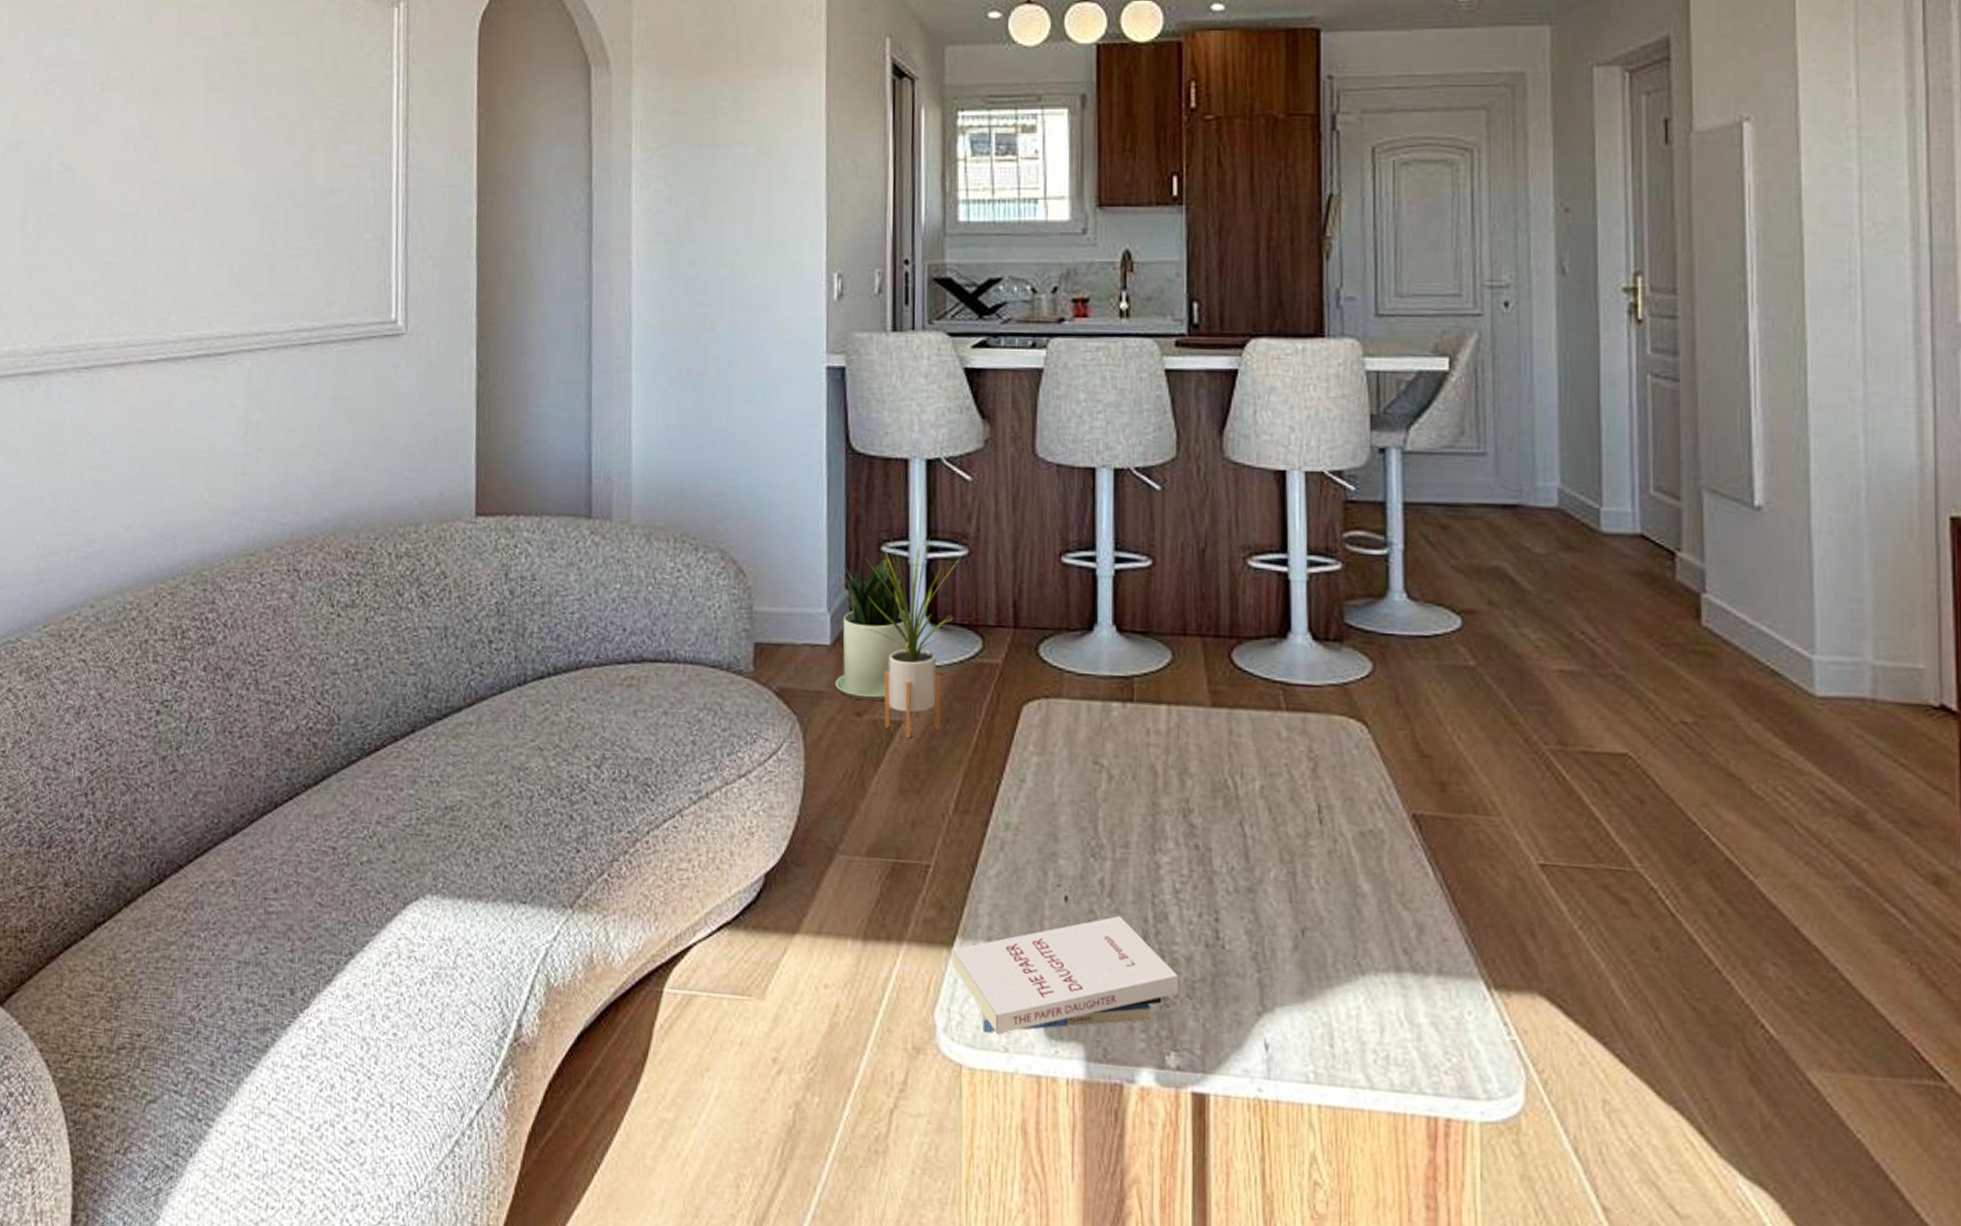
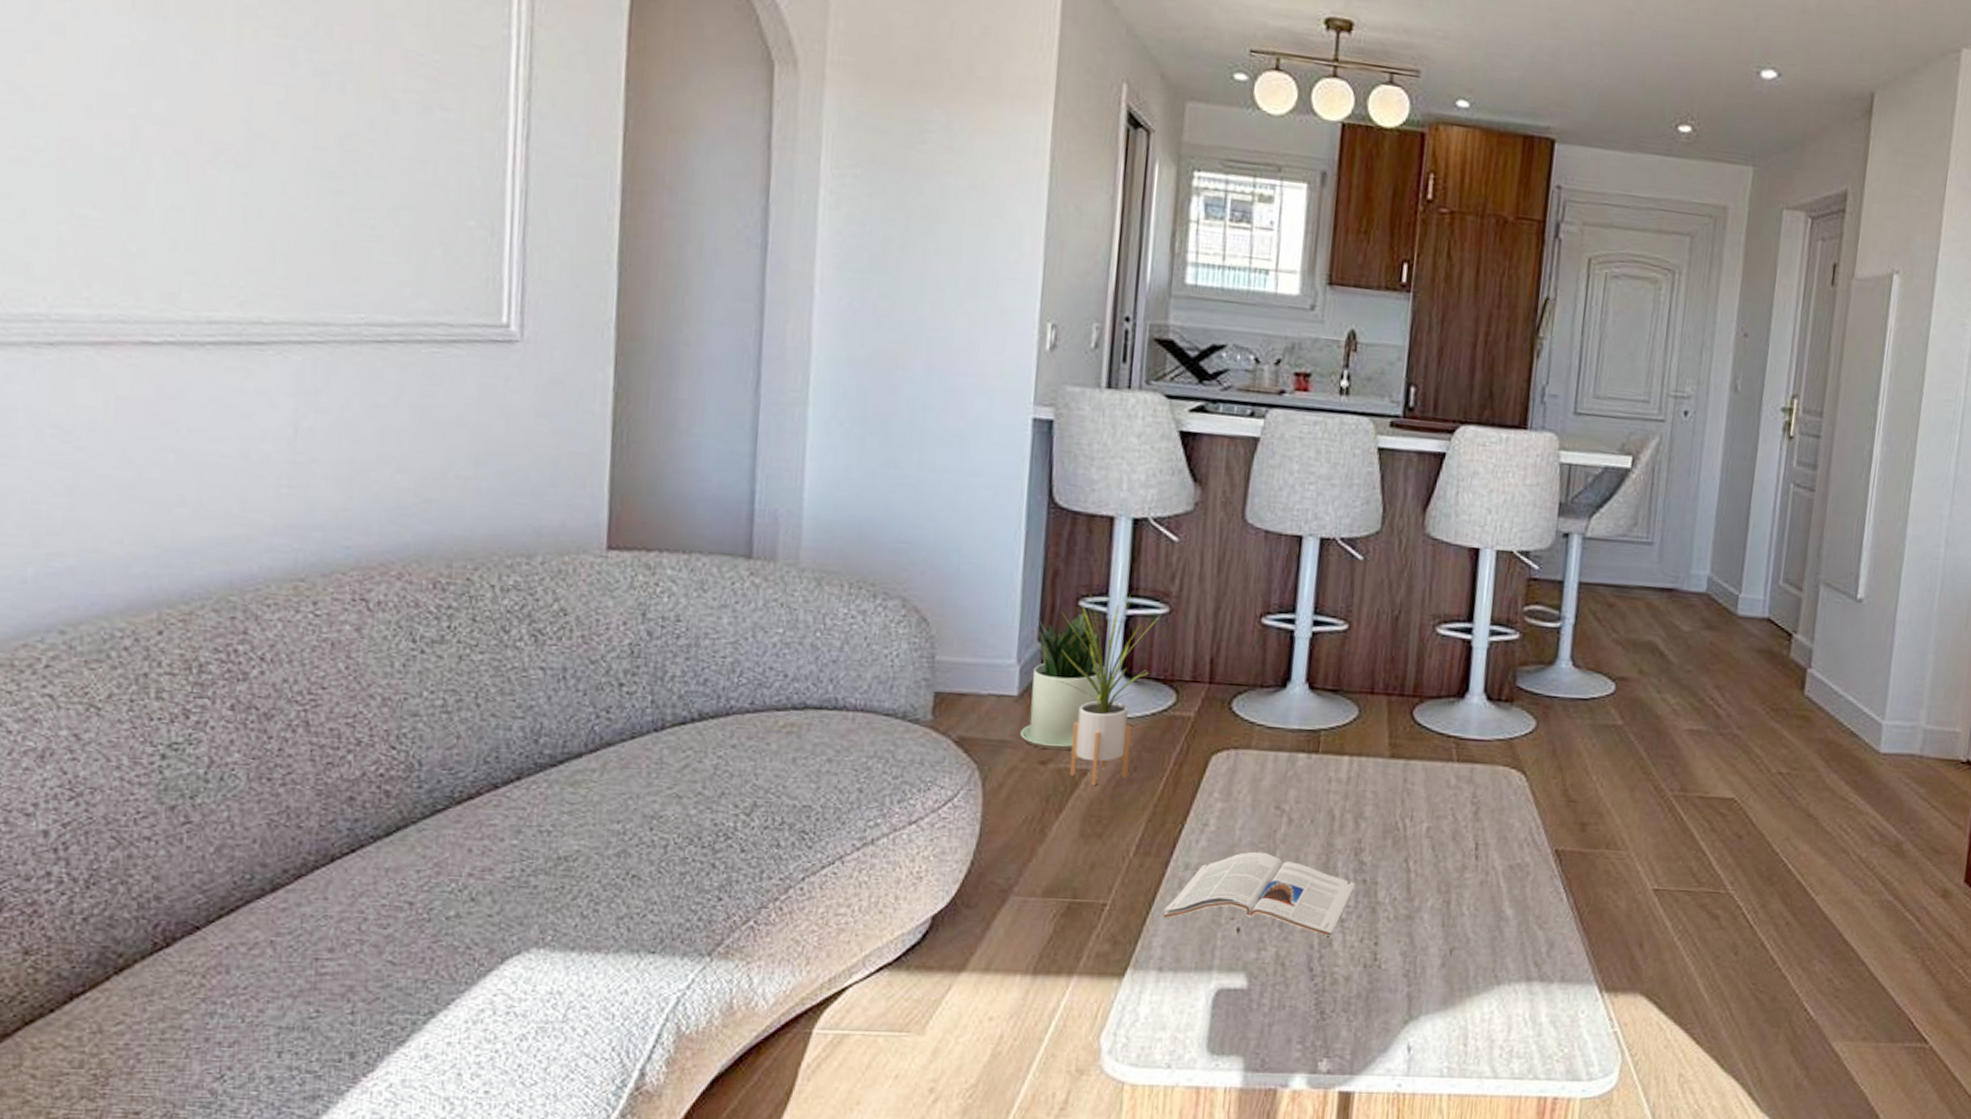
books: present [951,916,1180,1034] -> none [1121,944,1337,1053]
magazine: none [988,811,1187,909] -> present [1163,851,1356,936]

